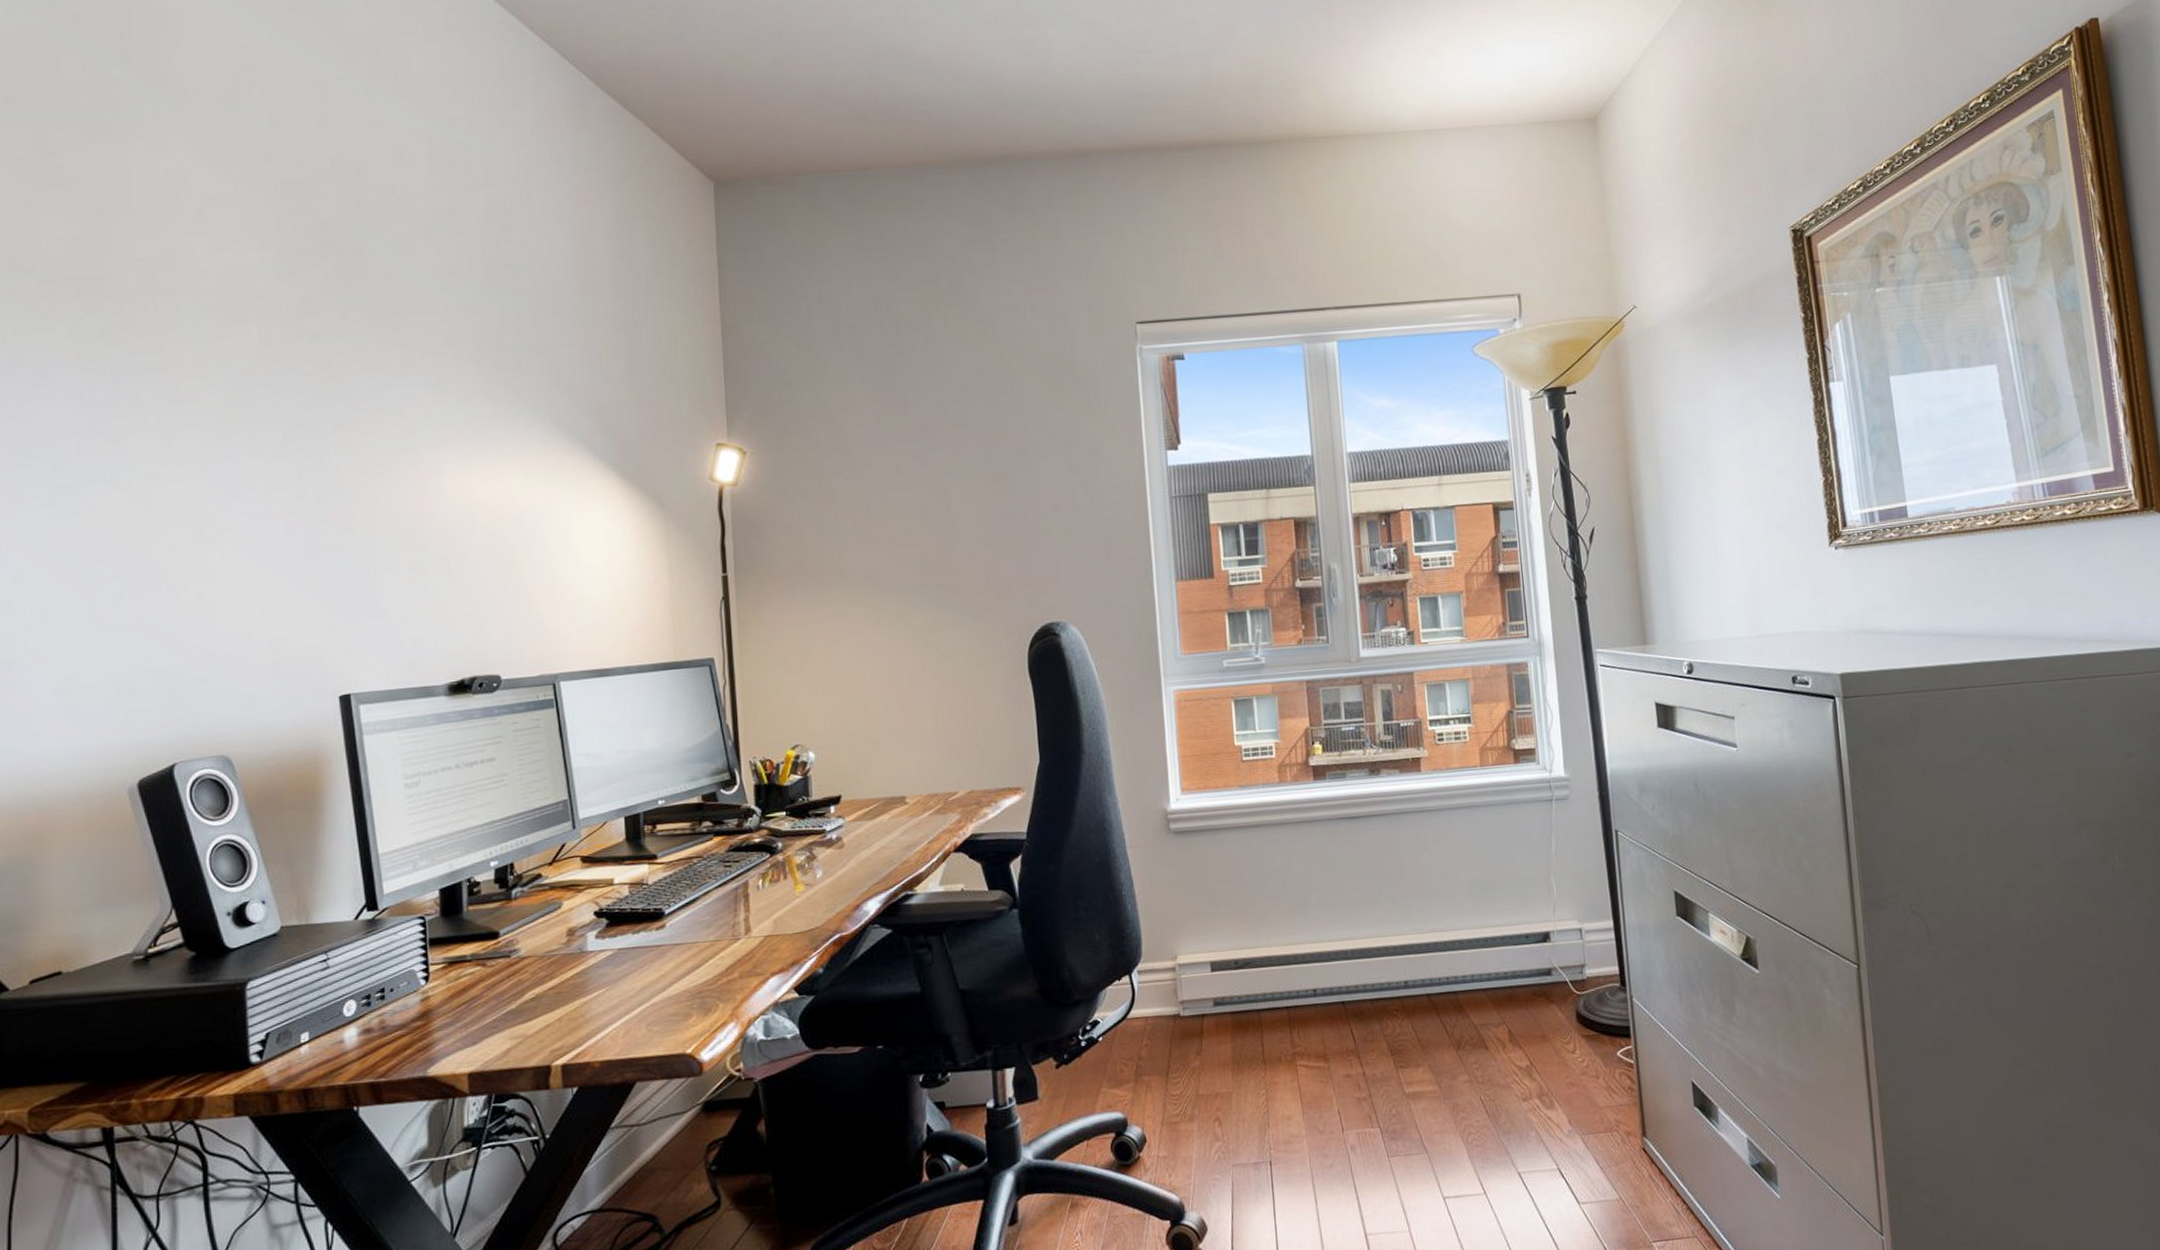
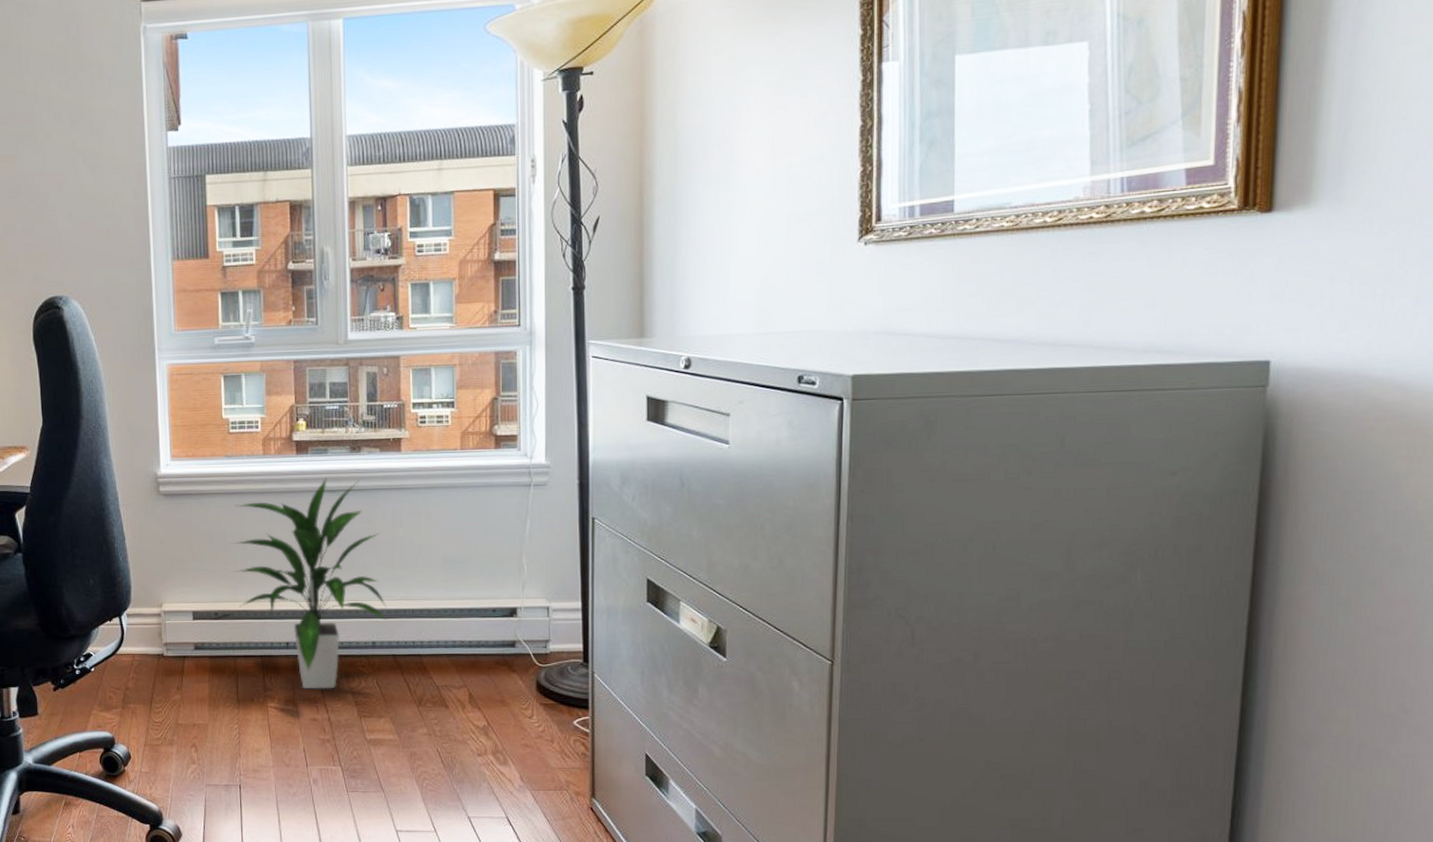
indoor plant: none [1250,804,1418,1042] -> present [232,478,387,689]

